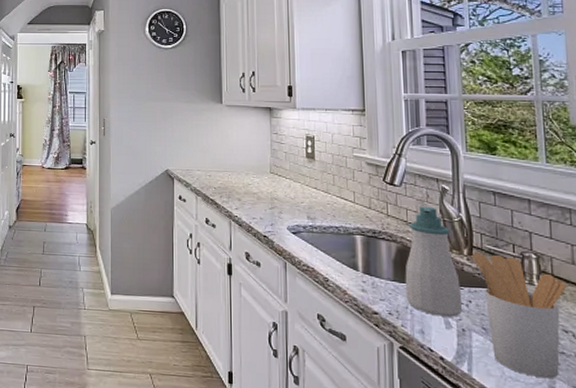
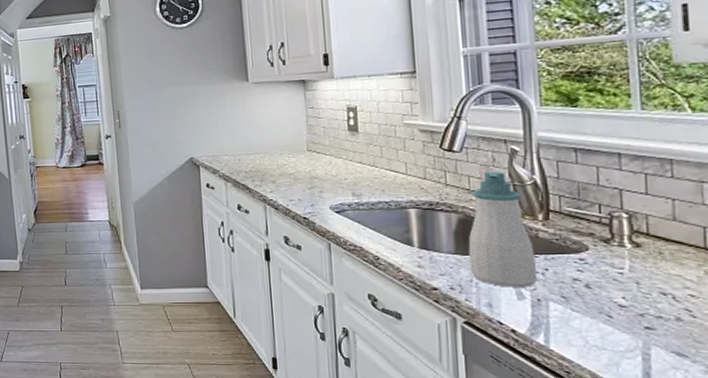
utensil holder: present [472,252,567,379] -> none [548,216,666,345]

